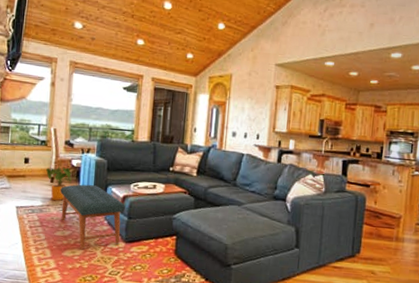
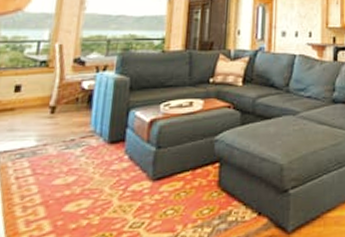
house plant: present [46,165,73,201] -> none [45,90,83,138]
bench: present [60,184,126,249] -> none [63,111,154,198]

